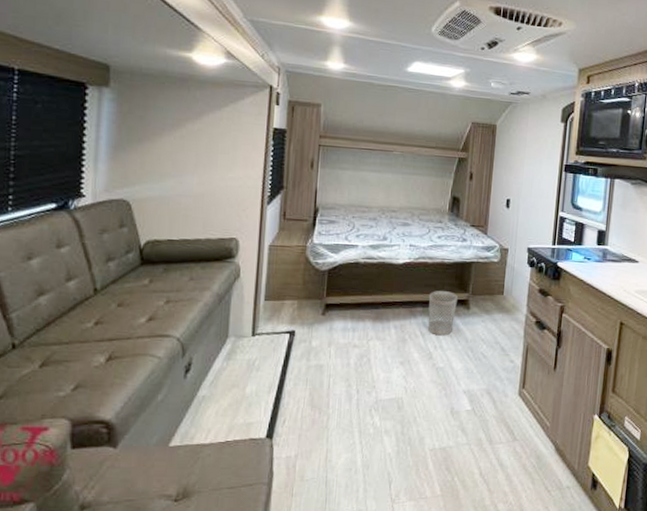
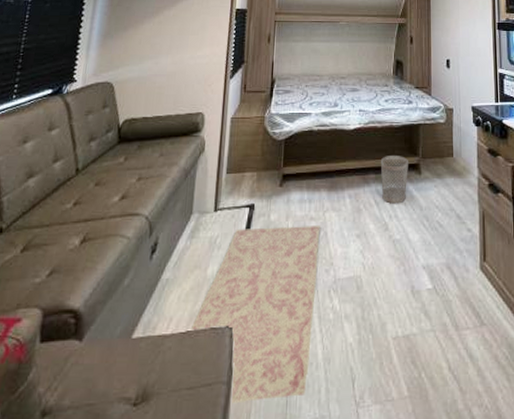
rug: none [229,352,364,500] -> present [190,224,320,404]

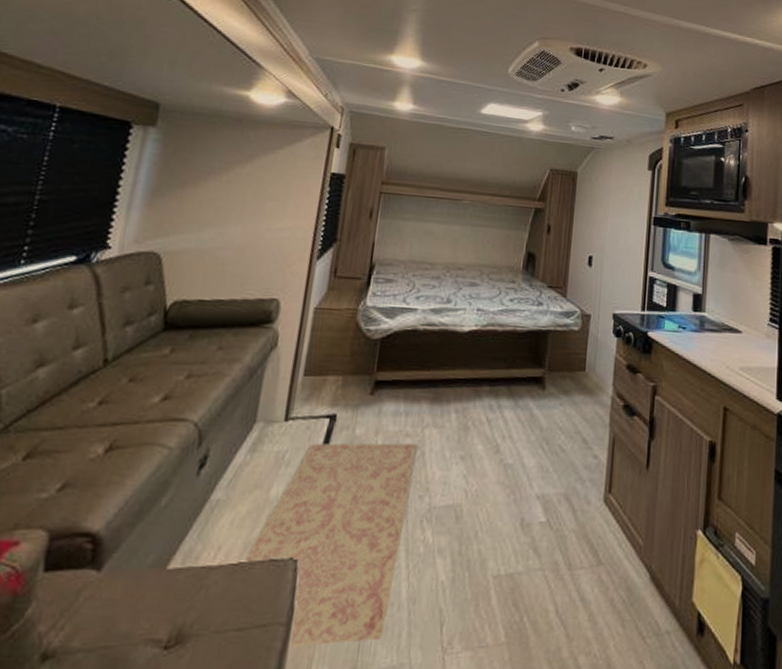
wastebasket: present [380,156,408,204] -> none [496,365,531,423]

